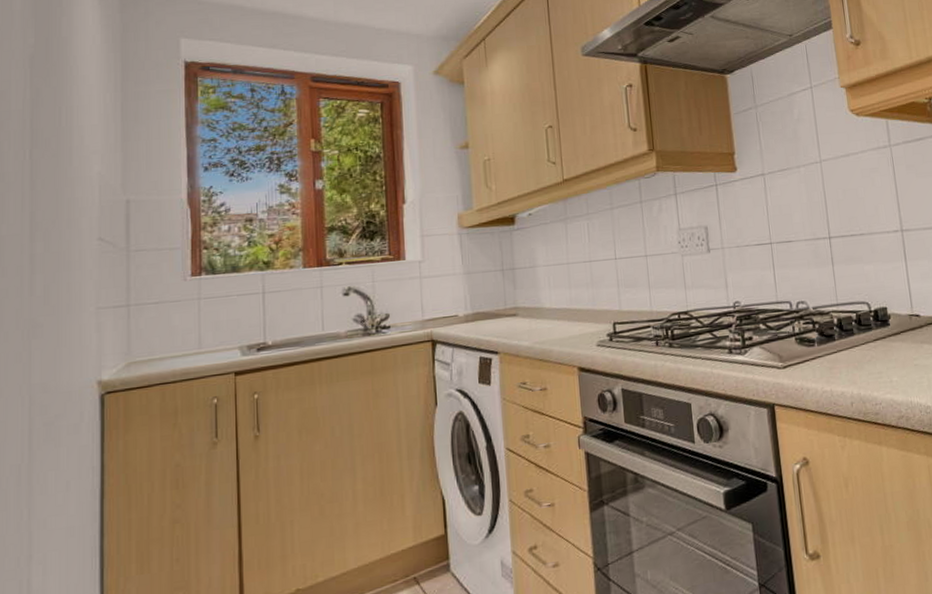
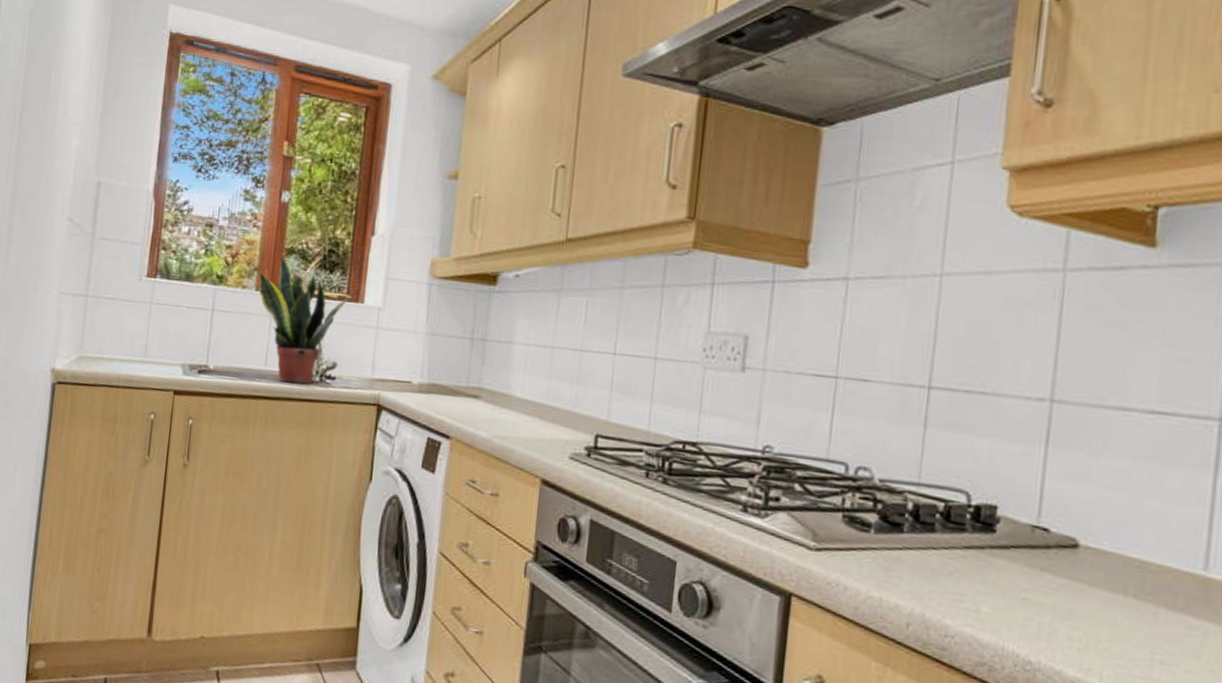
potted plant: none [305,235,392,341] -> present [258,256,350,384]

